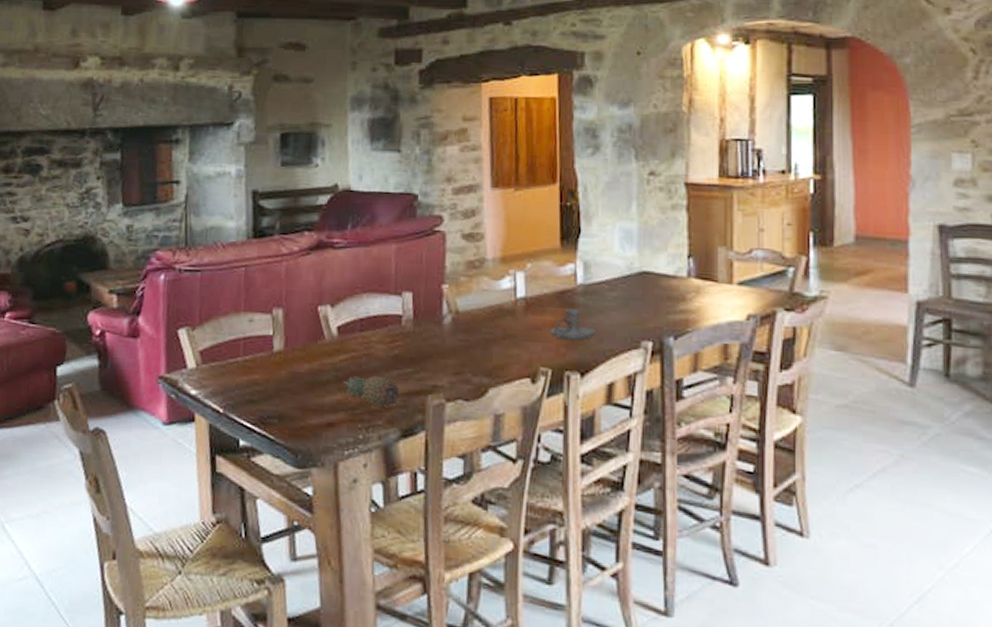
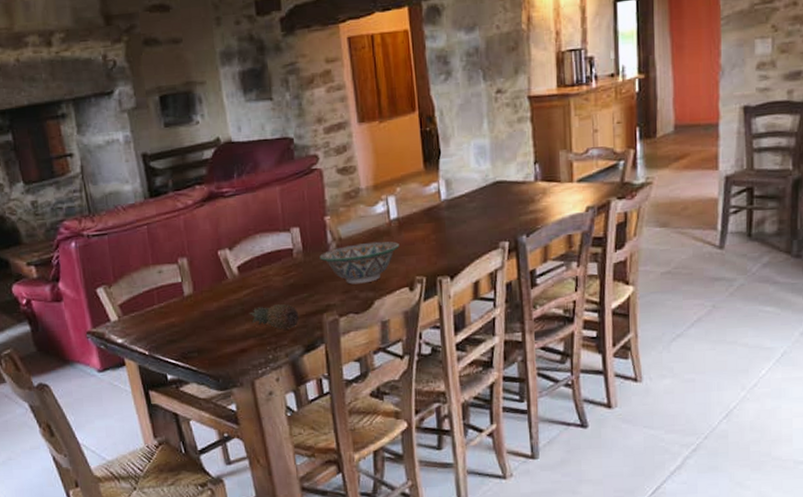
decorative bowl: none [431,320,524,367] -> present [320,241,399,284]
candle holder: present [550,308,596,341] -> none [421,222,461,251]

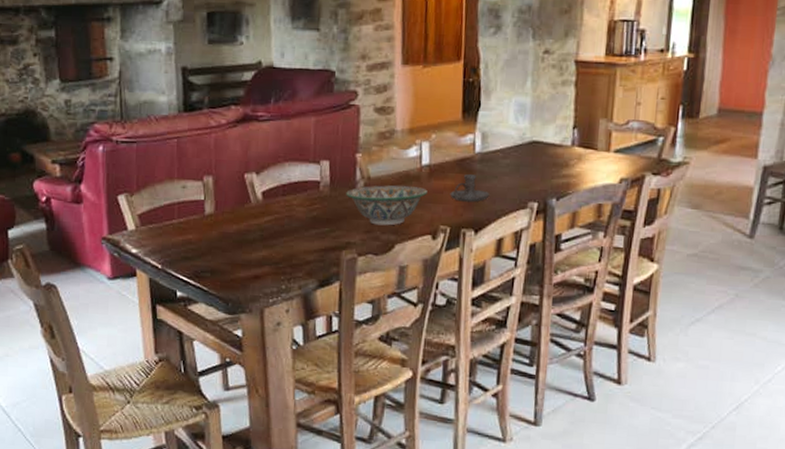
fruit: present [248,304,300,330] -> none [267,235,318,262]
candle holder: none [421,222,461,251] -> present [450,174,490,202]

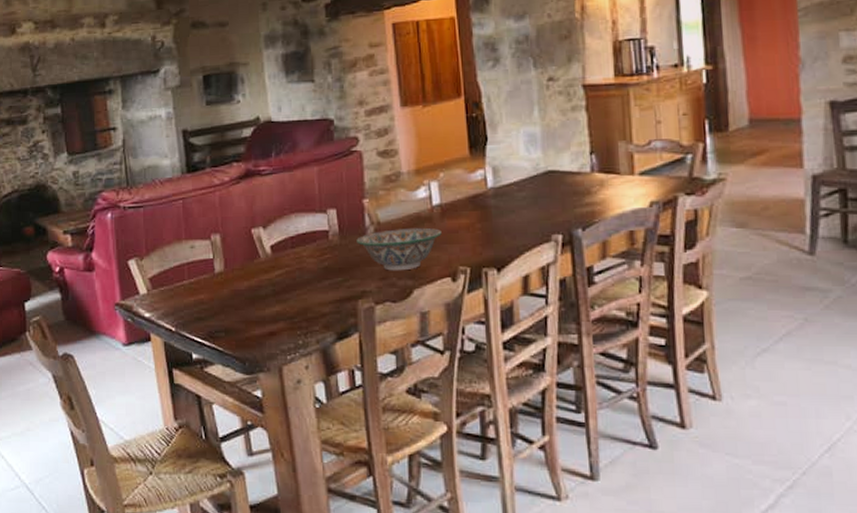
candle holder: present [450,174,490,202] -> none [466,211,509,240]

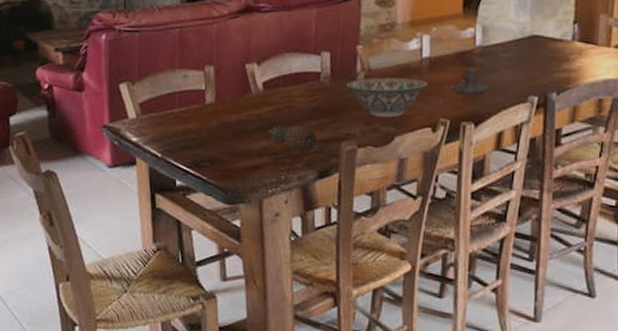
fruit: none [279,288,333,314] -> present [267,126,318,153]
candle holder: none [466,211,509,240] -> present [450,67,490,96]

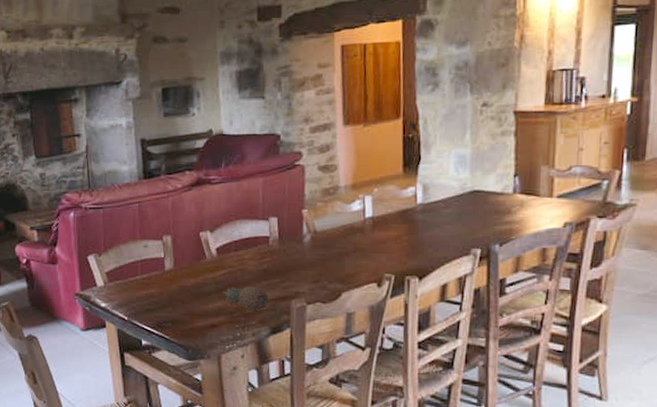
decorative bowl: present [346,77,428,118] -> none [294,237,372,276]
candle holder: present [450,67,490,96] -> none [393,225,433,251]

